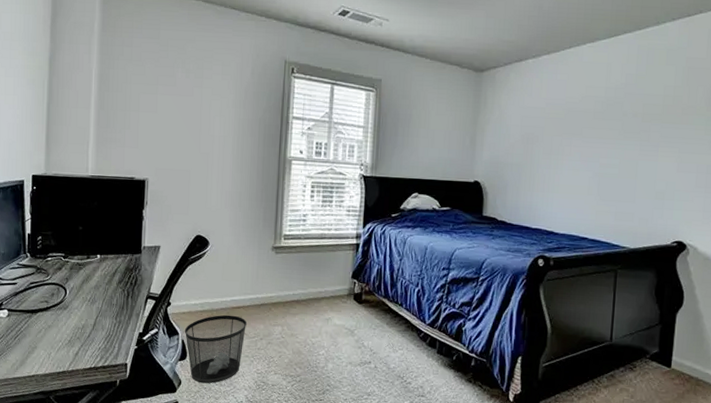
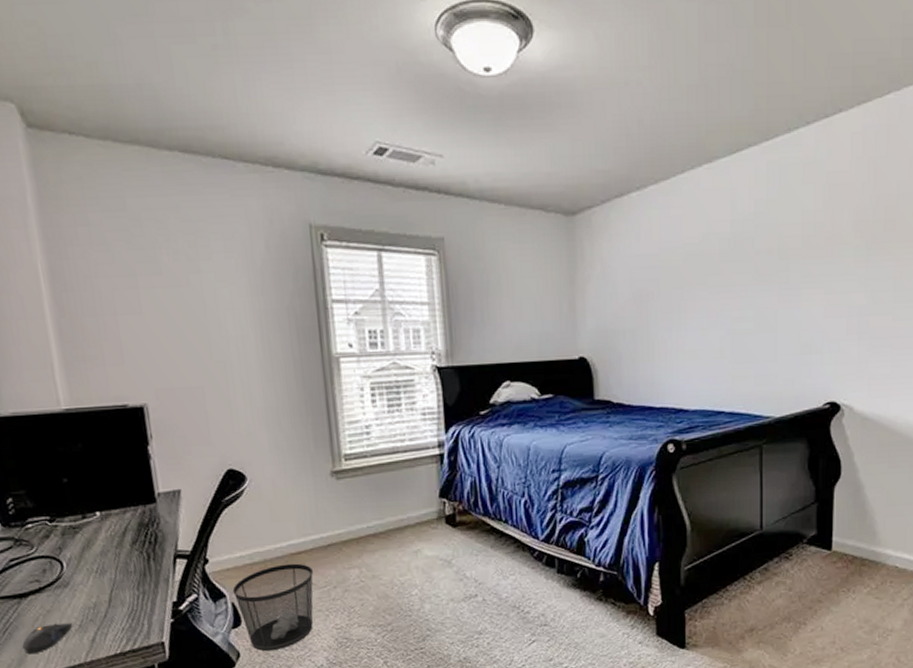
computer mouse: none [26,336,65,358] -> present [22,622,73,654]

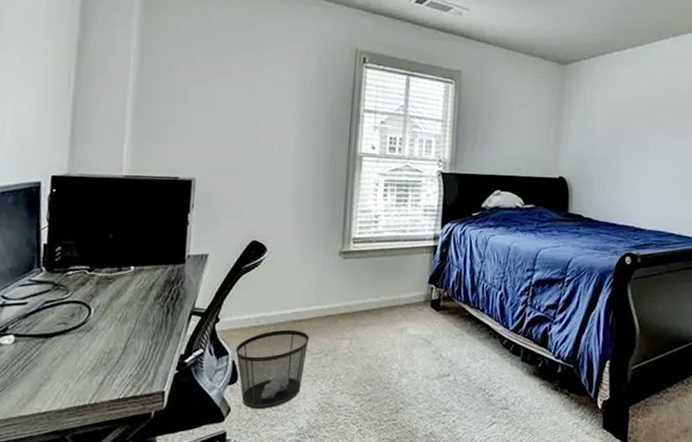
computer mouse: present [22,622,73,654] -> none [36,364,87,391]

